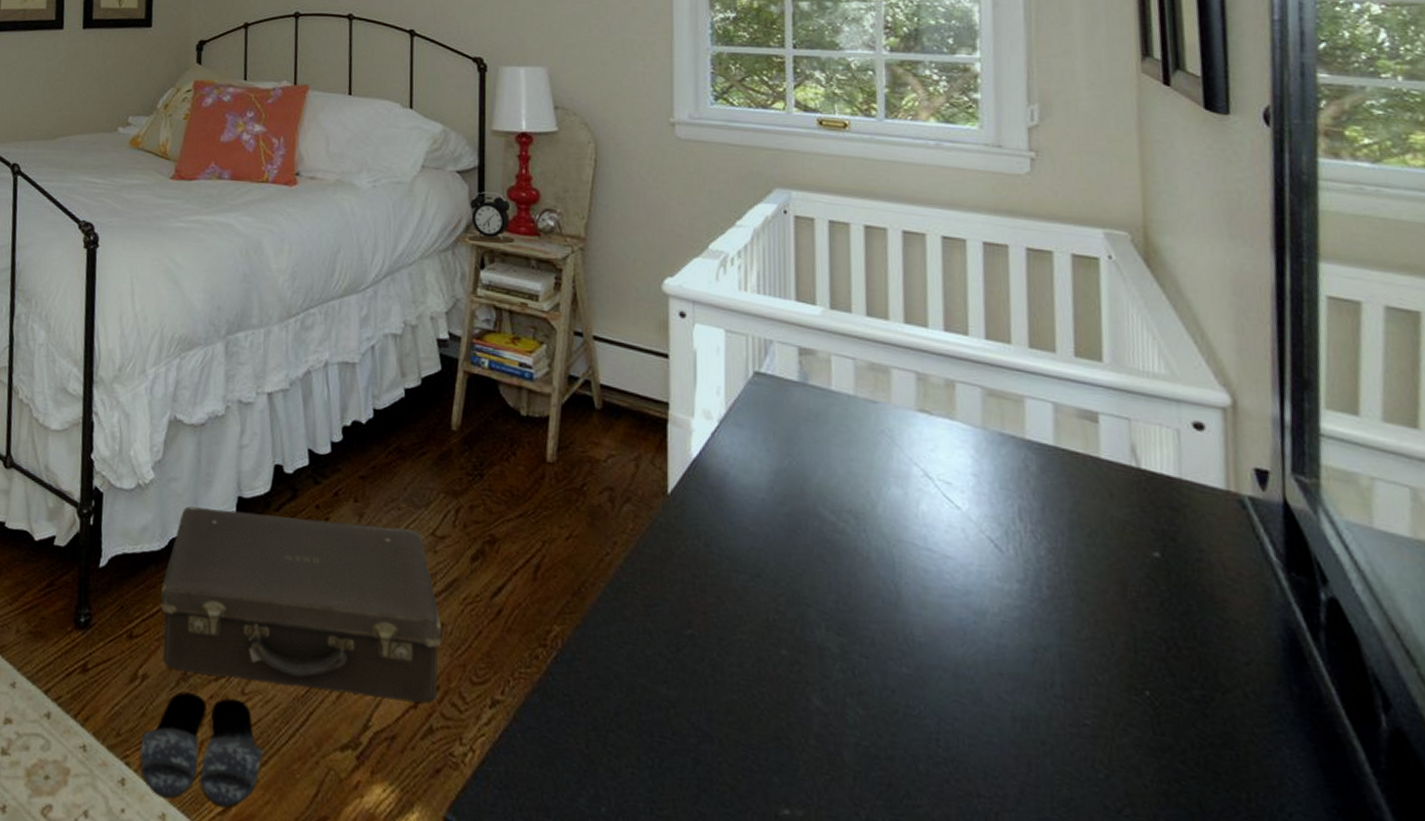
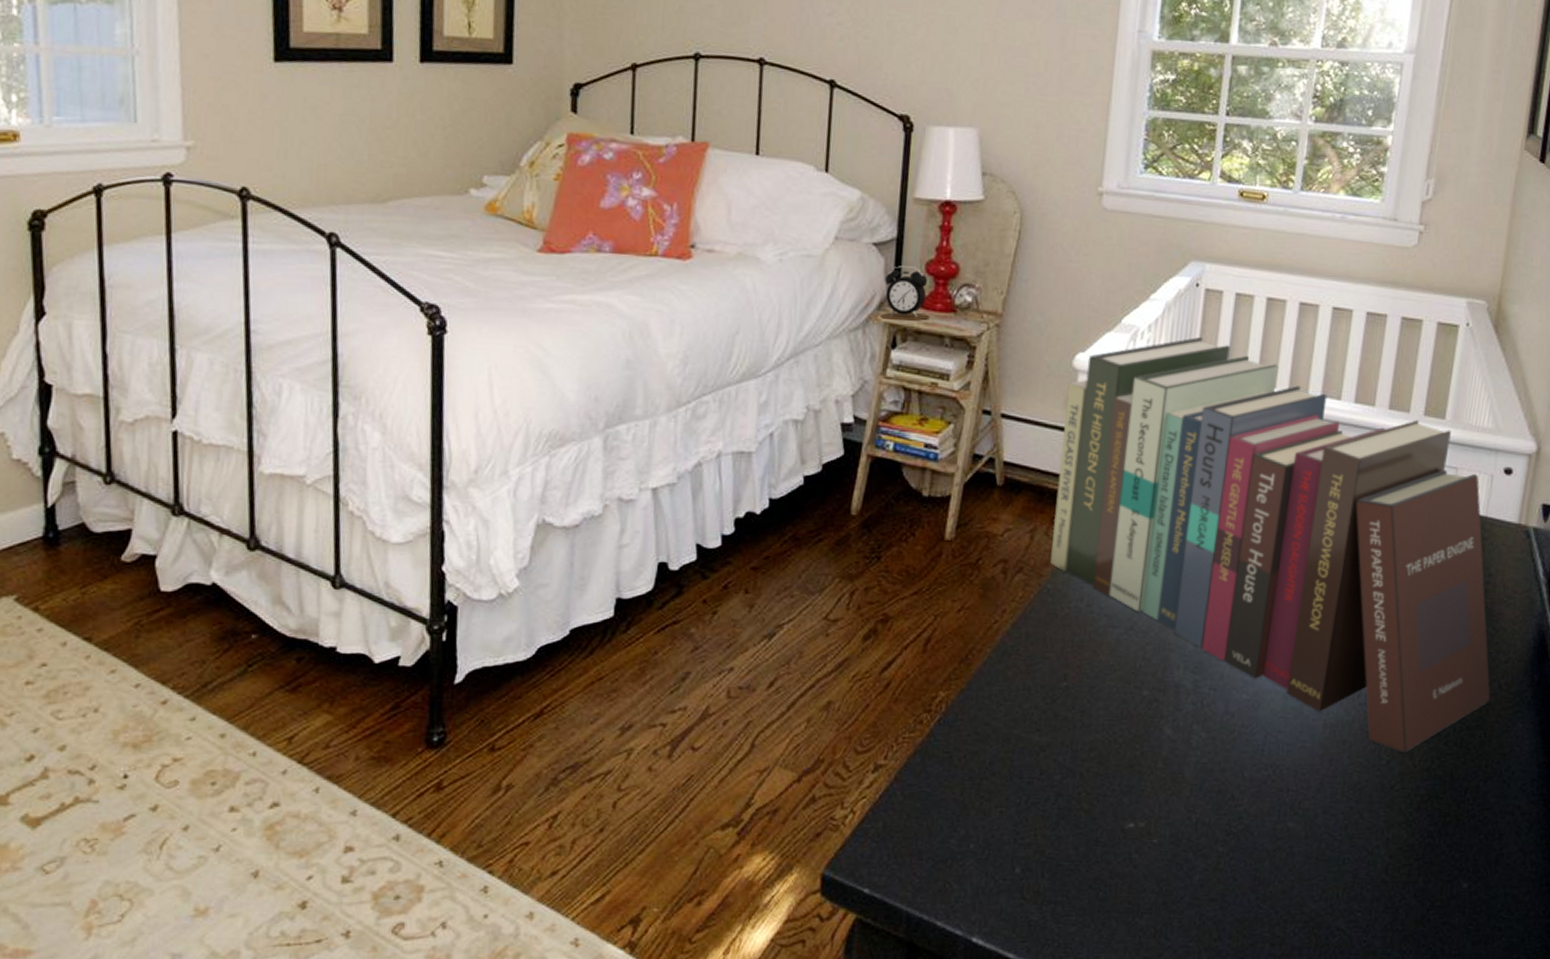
slippers: present [140,691,264,807] -> none [504,795,640,897]
suitcase: present [161,506,443,703] -> none [527,612,830,777]
books: none [659,264,1236,767] -> present [1050,336,1491,752]

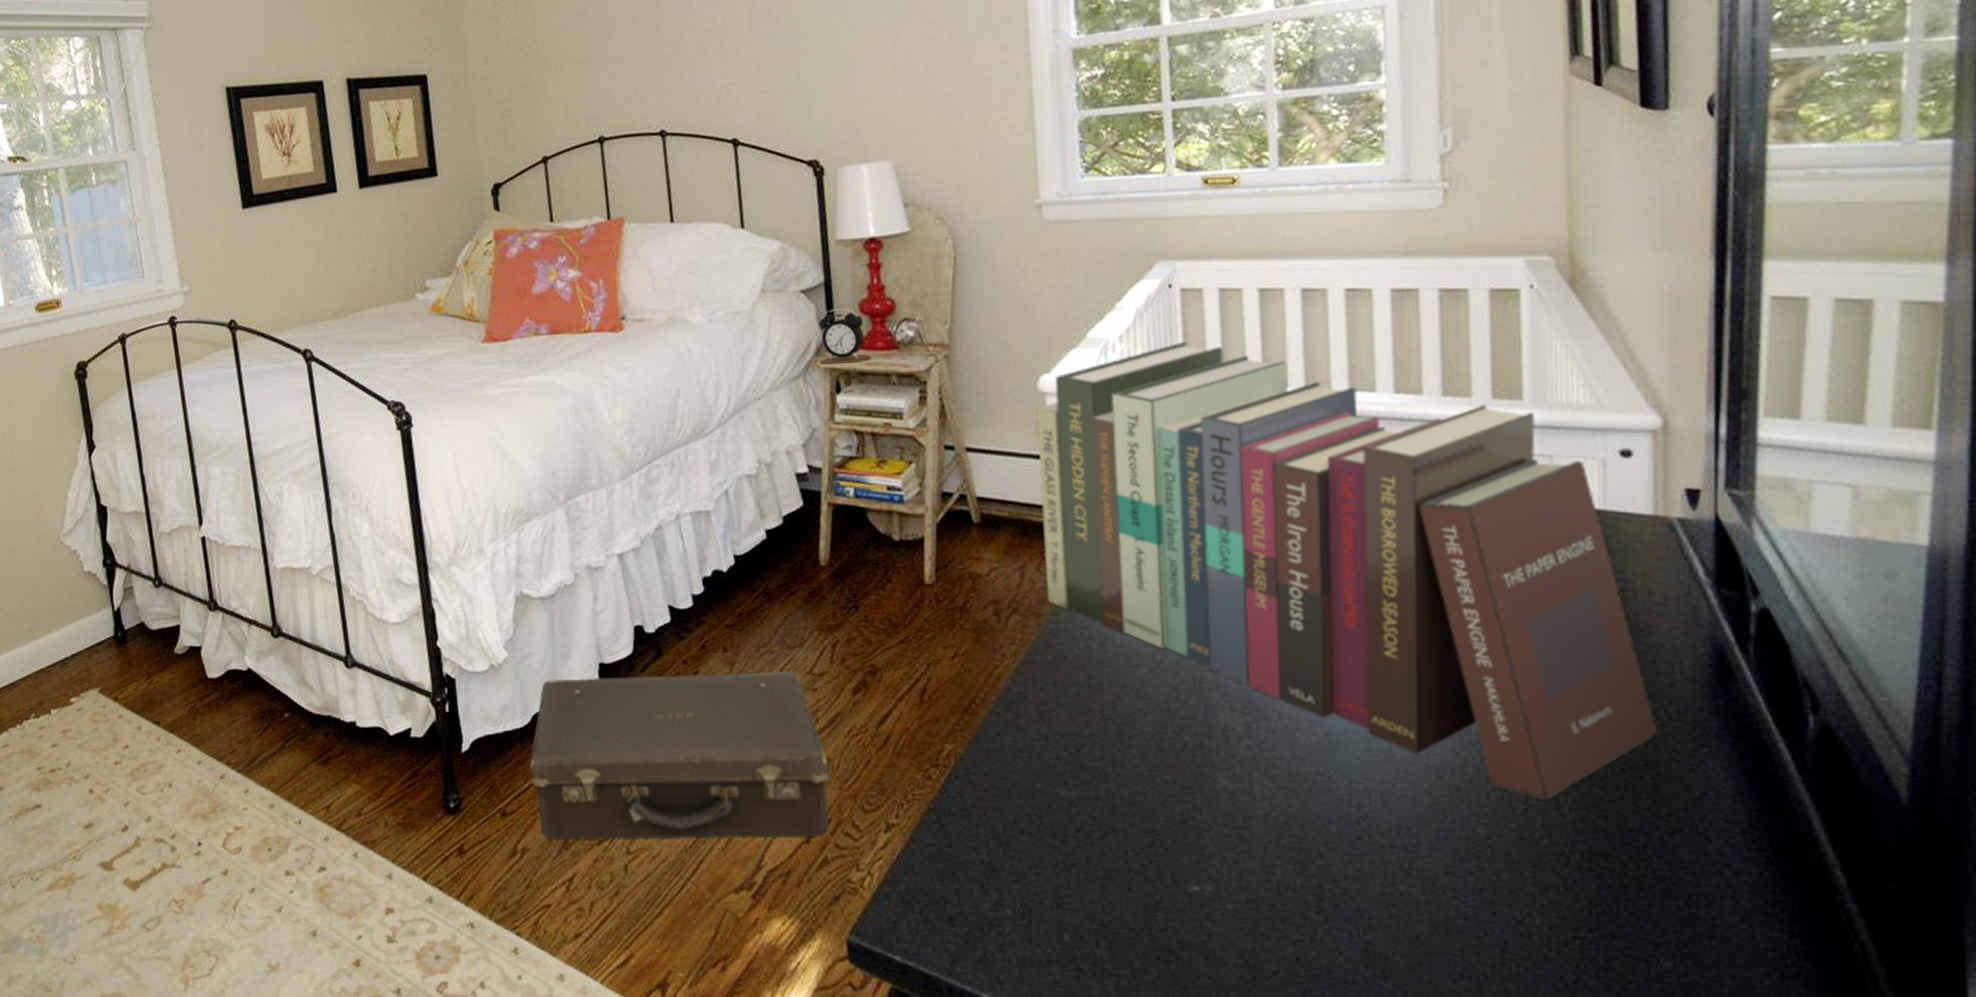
suitcase: none [527,612,830,777] -> present [530,672,829,841]

